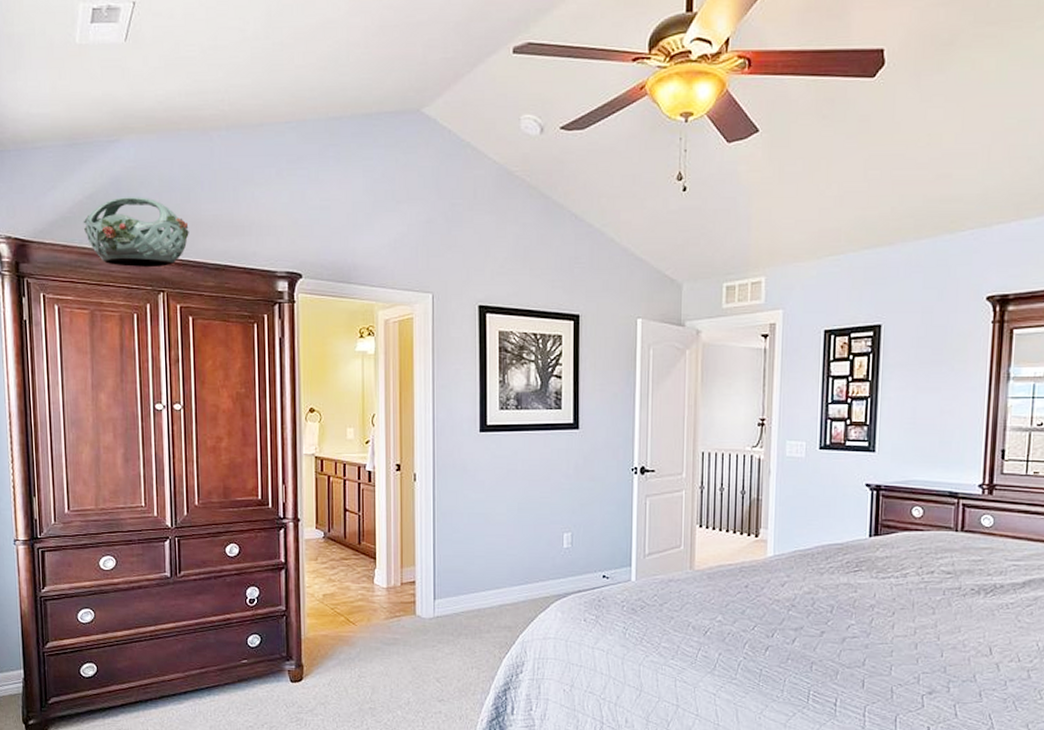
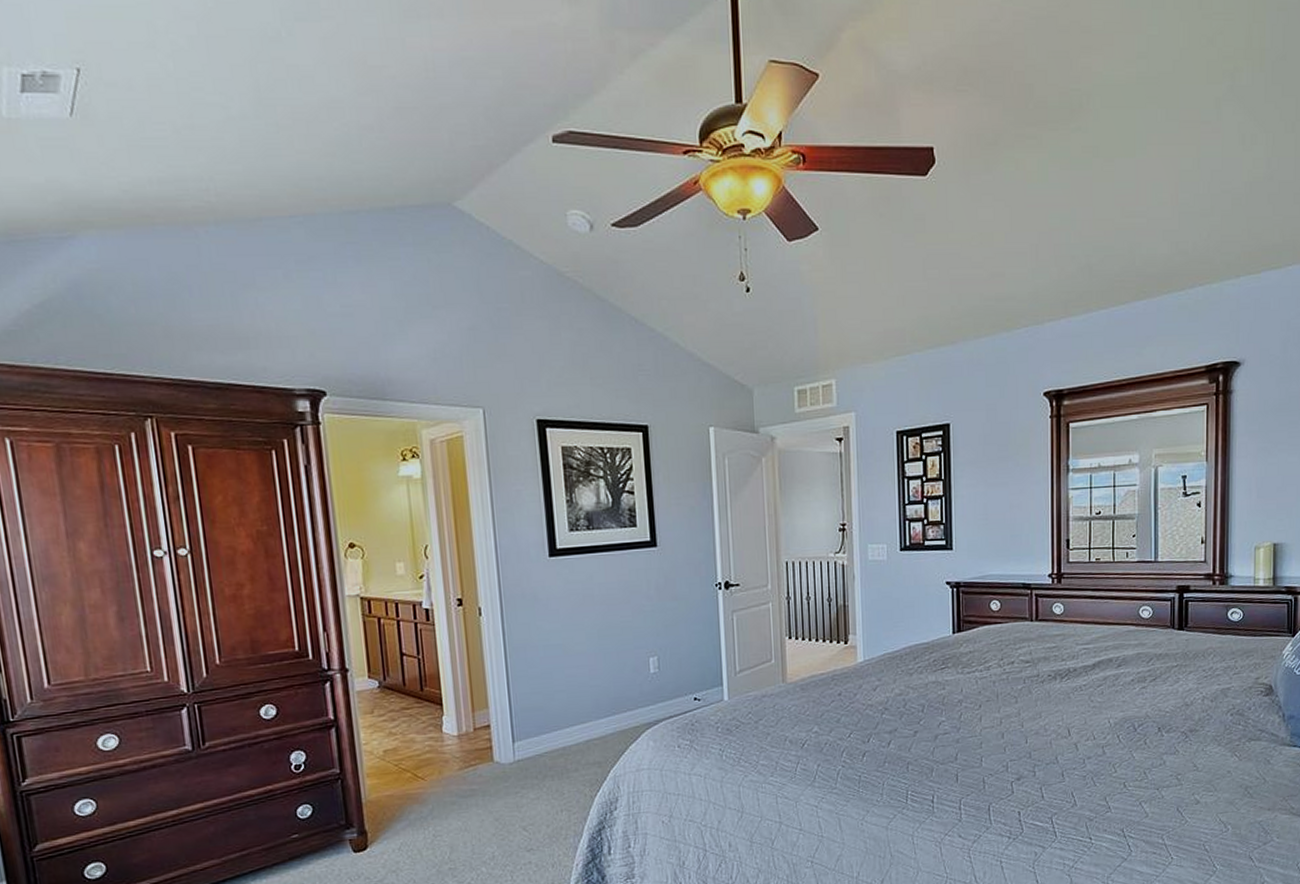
decorative basket: present [83,197,189,267] -> none [34,305,179,389]

